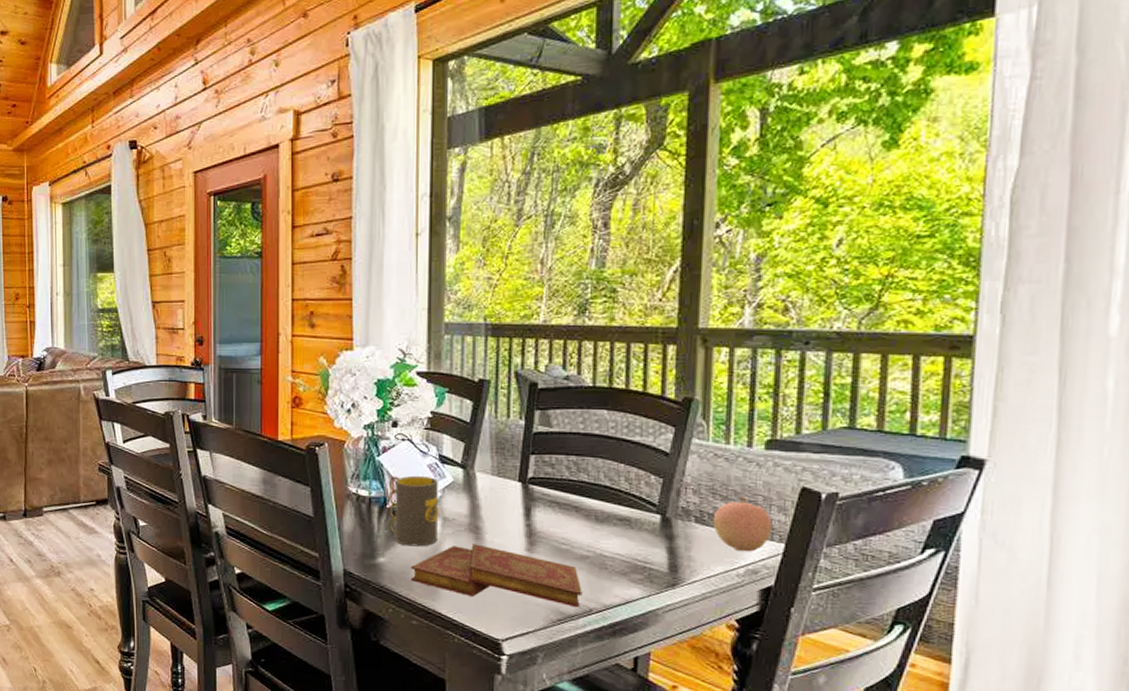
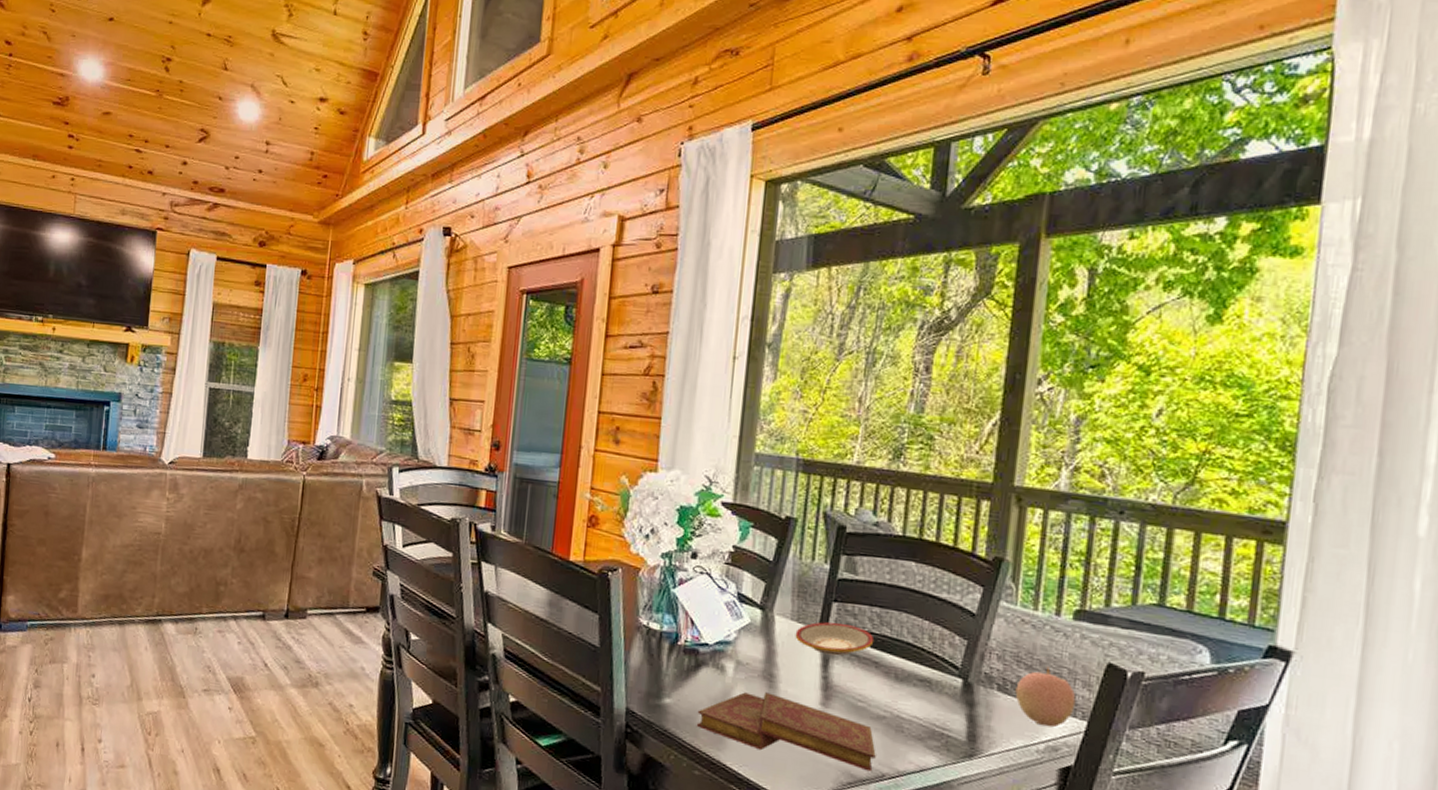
mug: present [388,475,439,547] -> none [678,611,735,691]
plate: none [497,473,573,505] -> present [795,622,874,656]

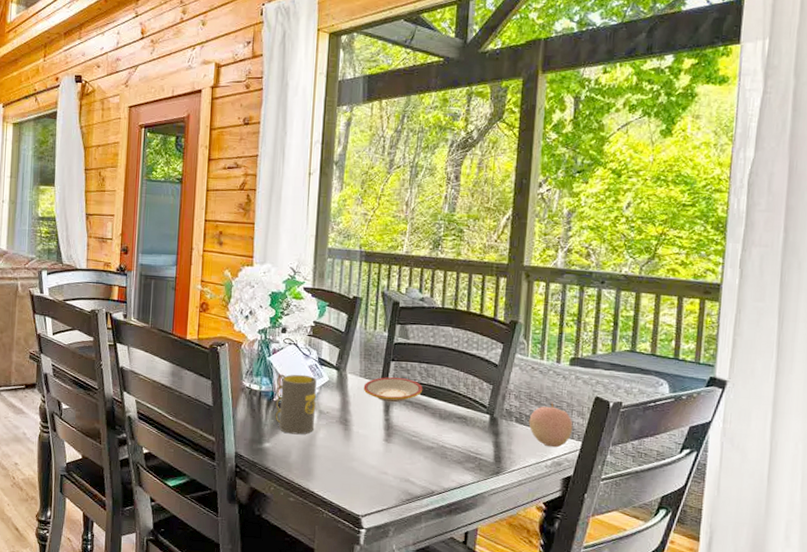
mug: none [678,611,735,691] -> present [275,374,317,435]
book: present [696,692,876,772] -> none [290,434,427,490]

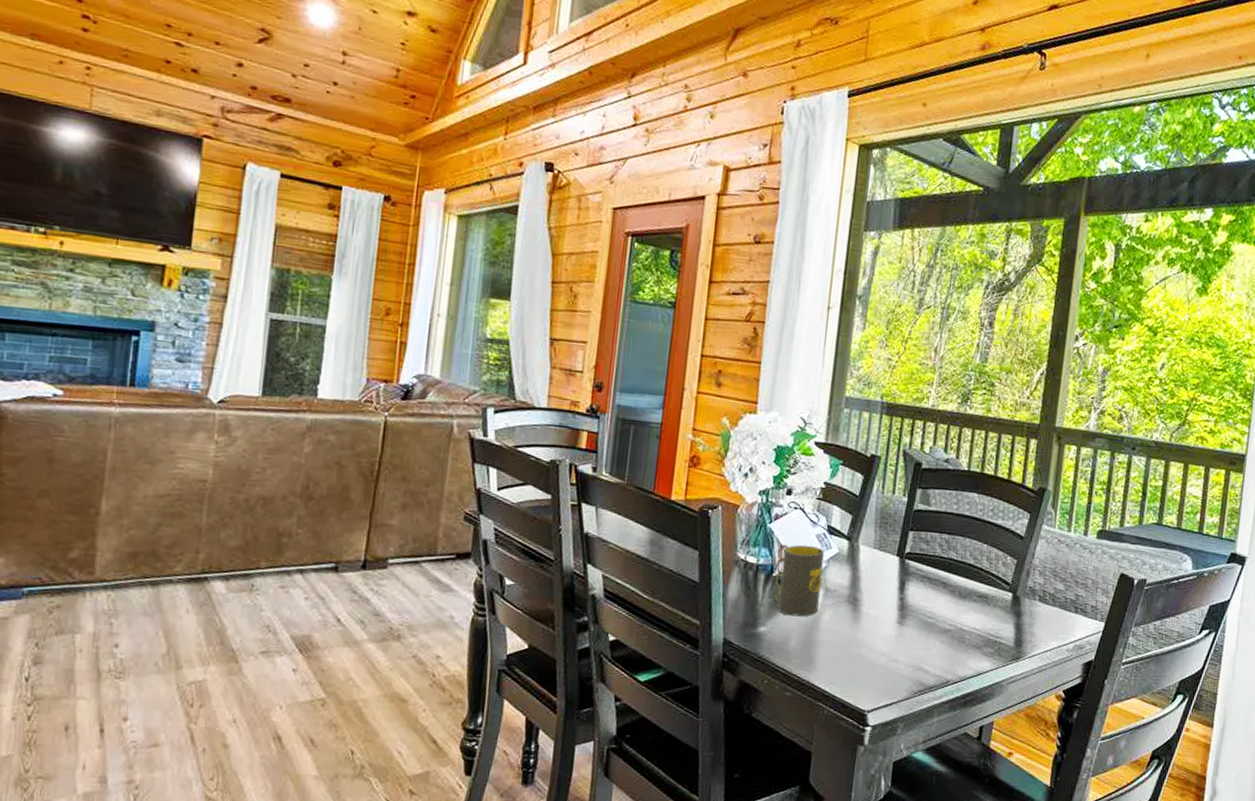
plate: present [363,377,423,403] -> none [877,549,943,579]
apple: present [528,402,573,448] -> none [1052,578,1097,630]

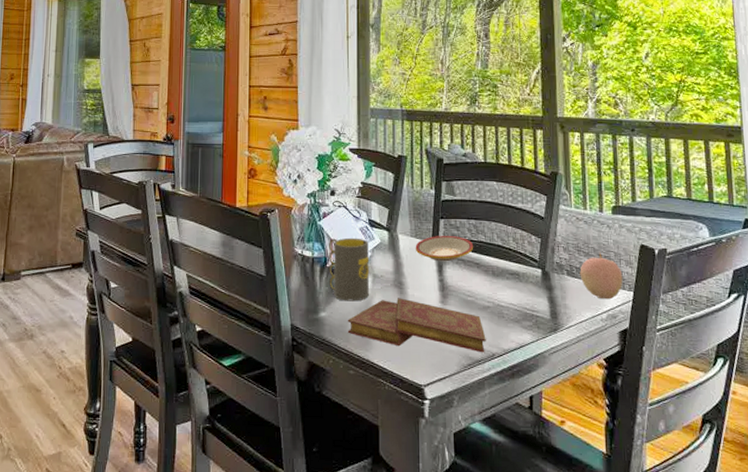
book: none [788,615,942,680] -> present [347,298,486,353]
plate: none [877,549,943,579] -> present [415,235,474,262]
apple: none [1052,578,1097,630] -> present [580,252,623,300]

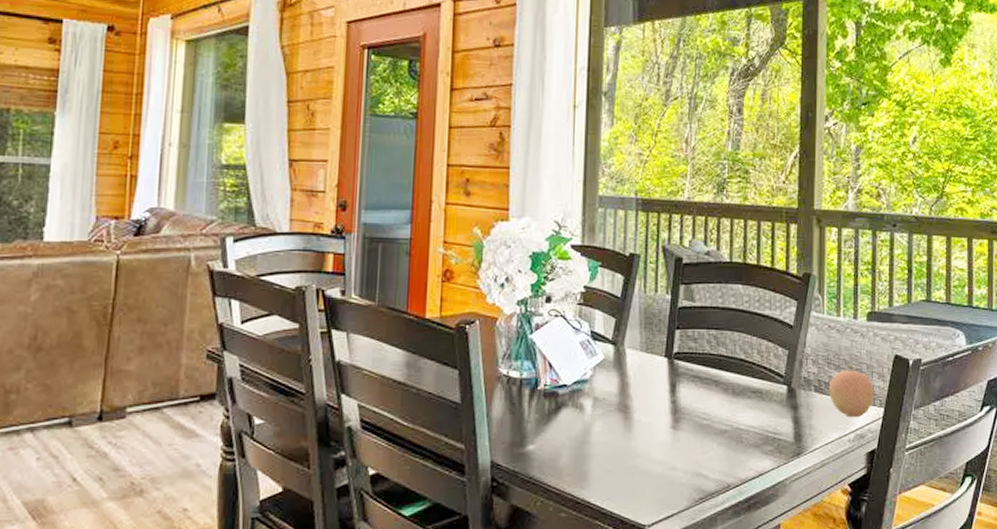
mug: present [328,237,370,302] -> none [539,353,590,431]
book: present [347,298,486,353] -> none [560,424,722,484]
plate: present [415,235,474,262] -> none [645,348,713,380]

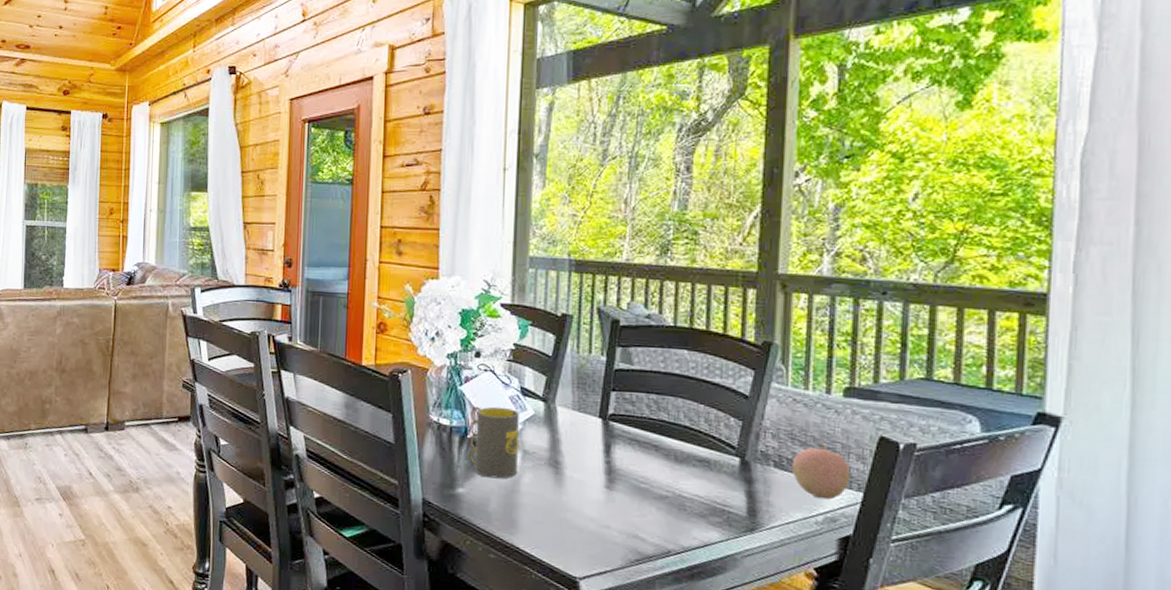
mug: none [539,353,590,431] -> present [469,406,519,479]

